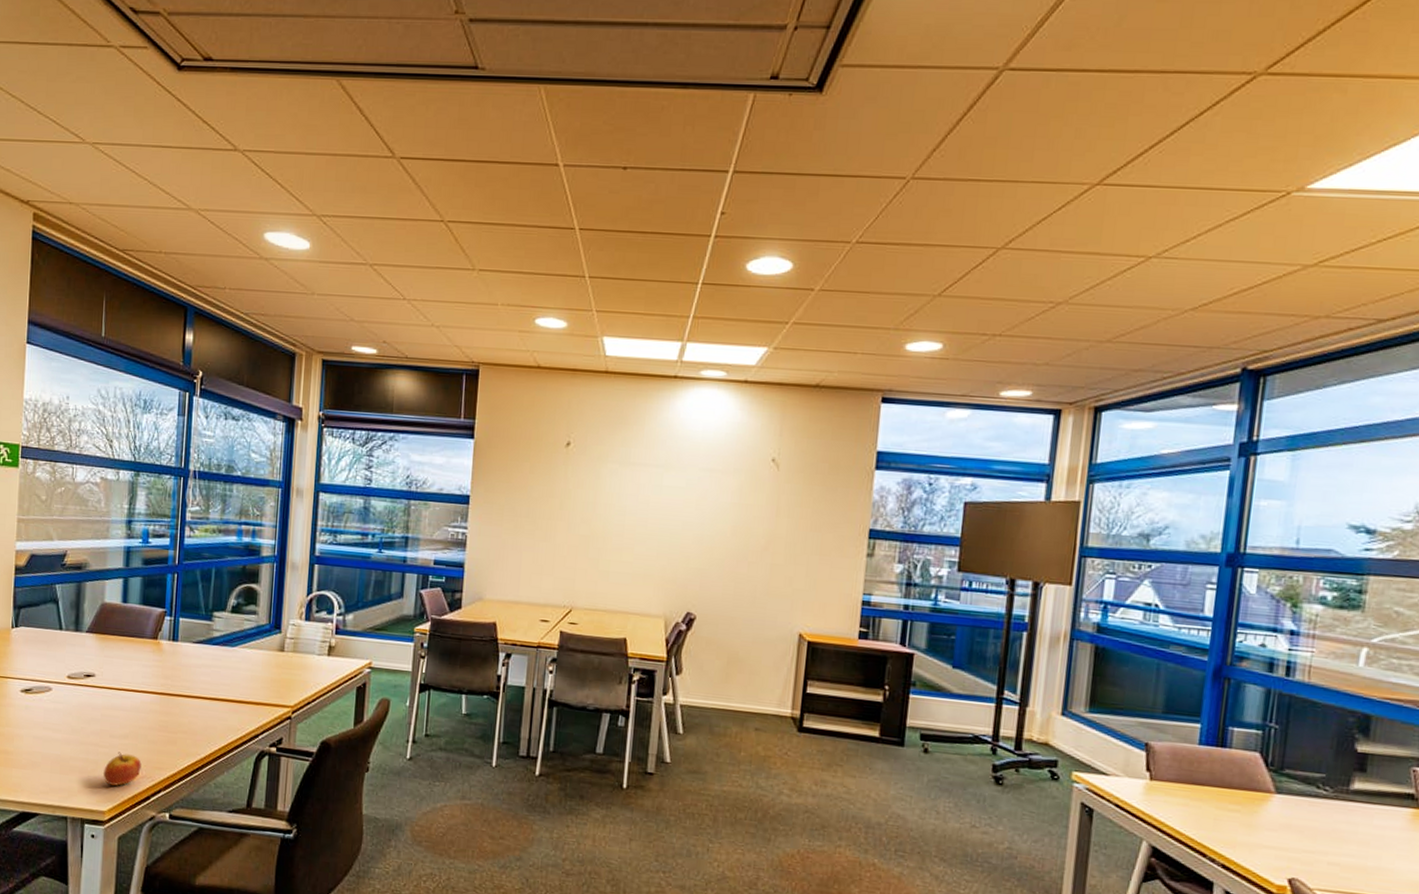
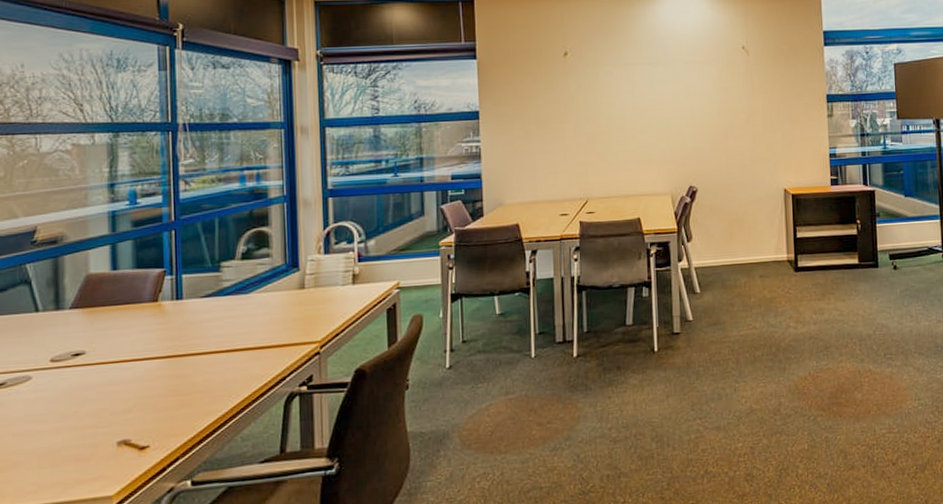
apple: present [102,752,142,786] -> none [105,428,152,466]

